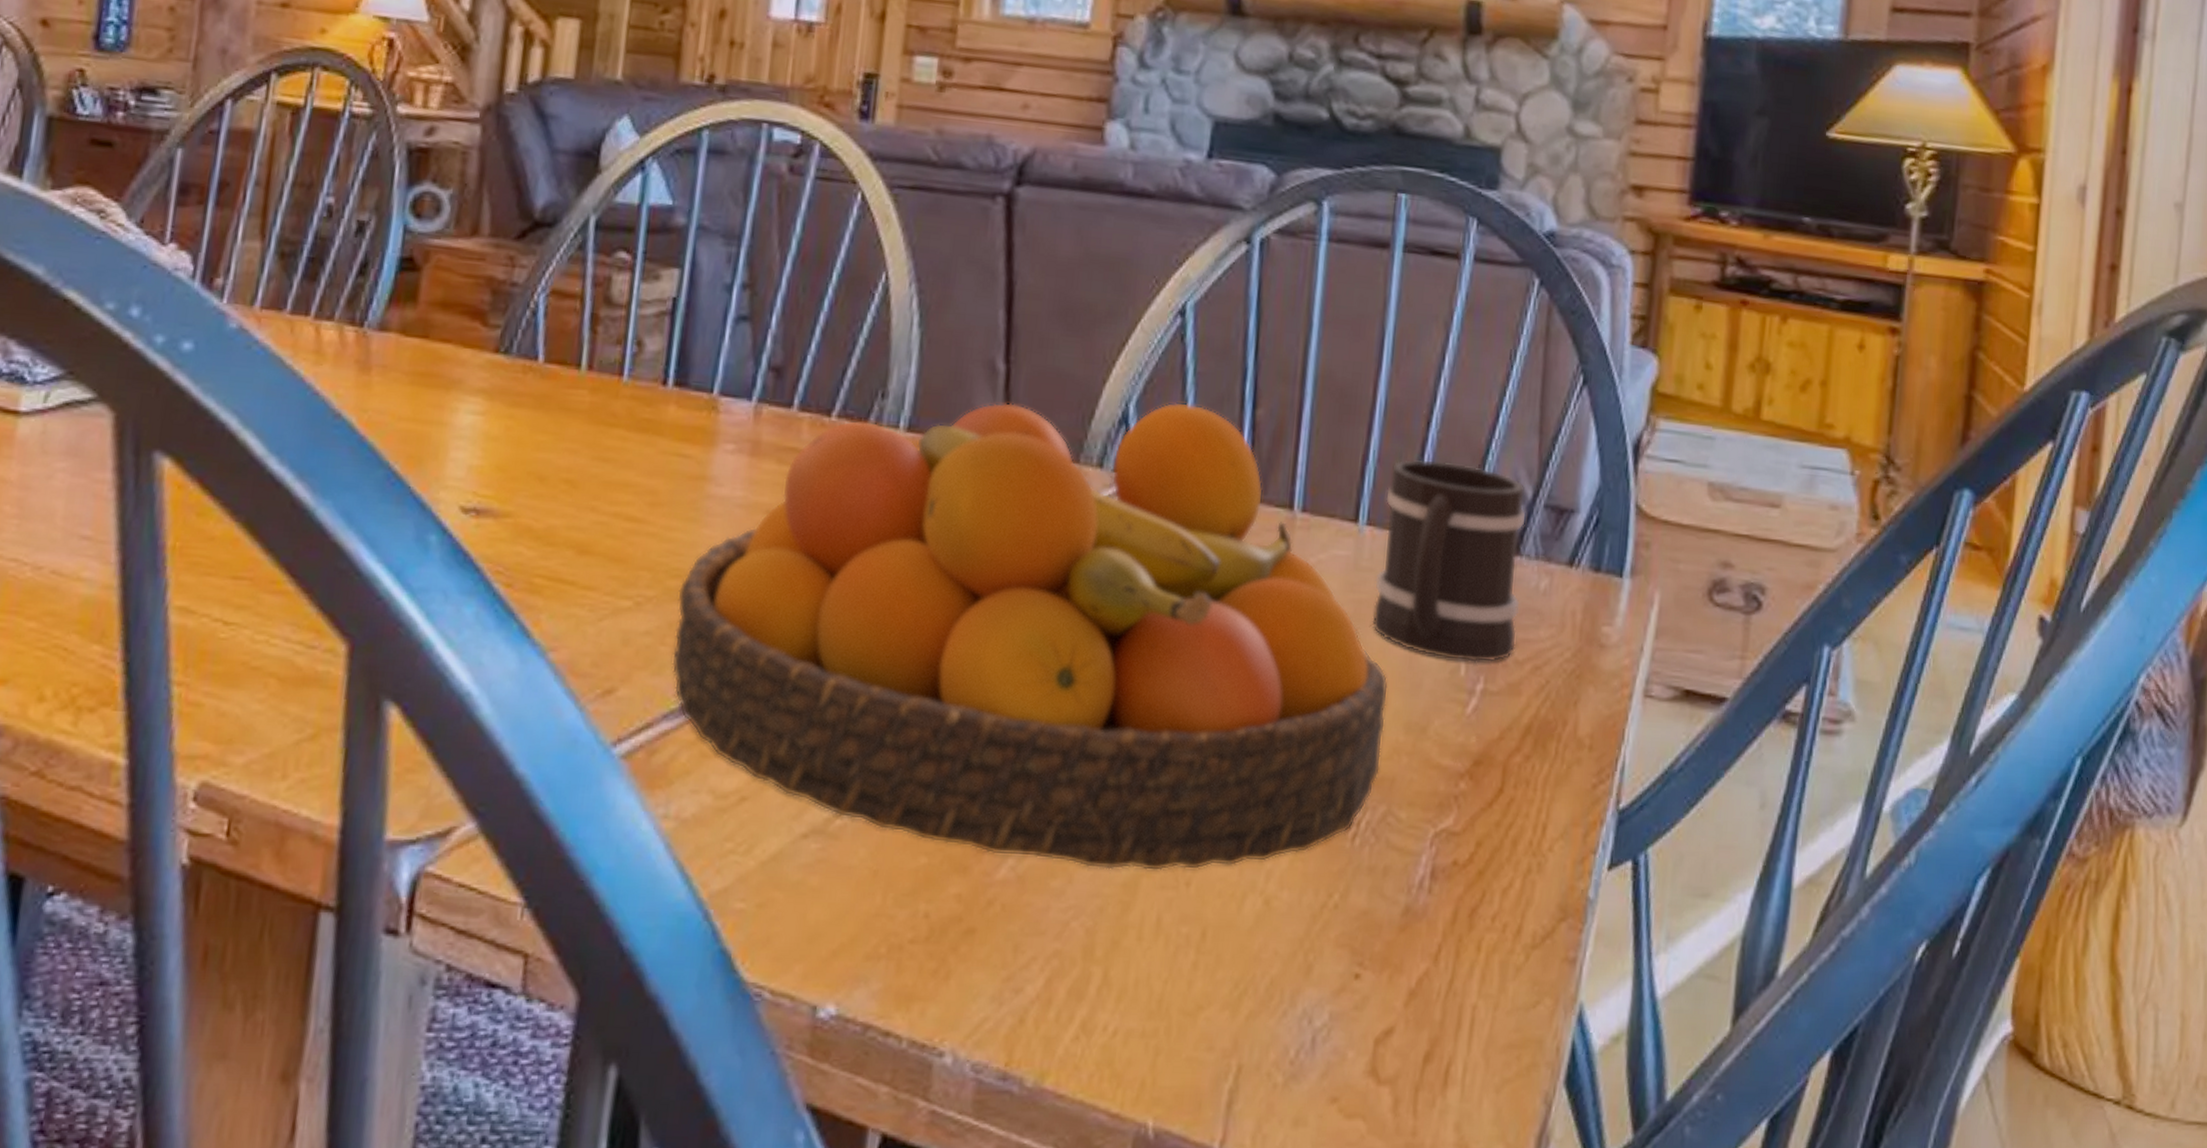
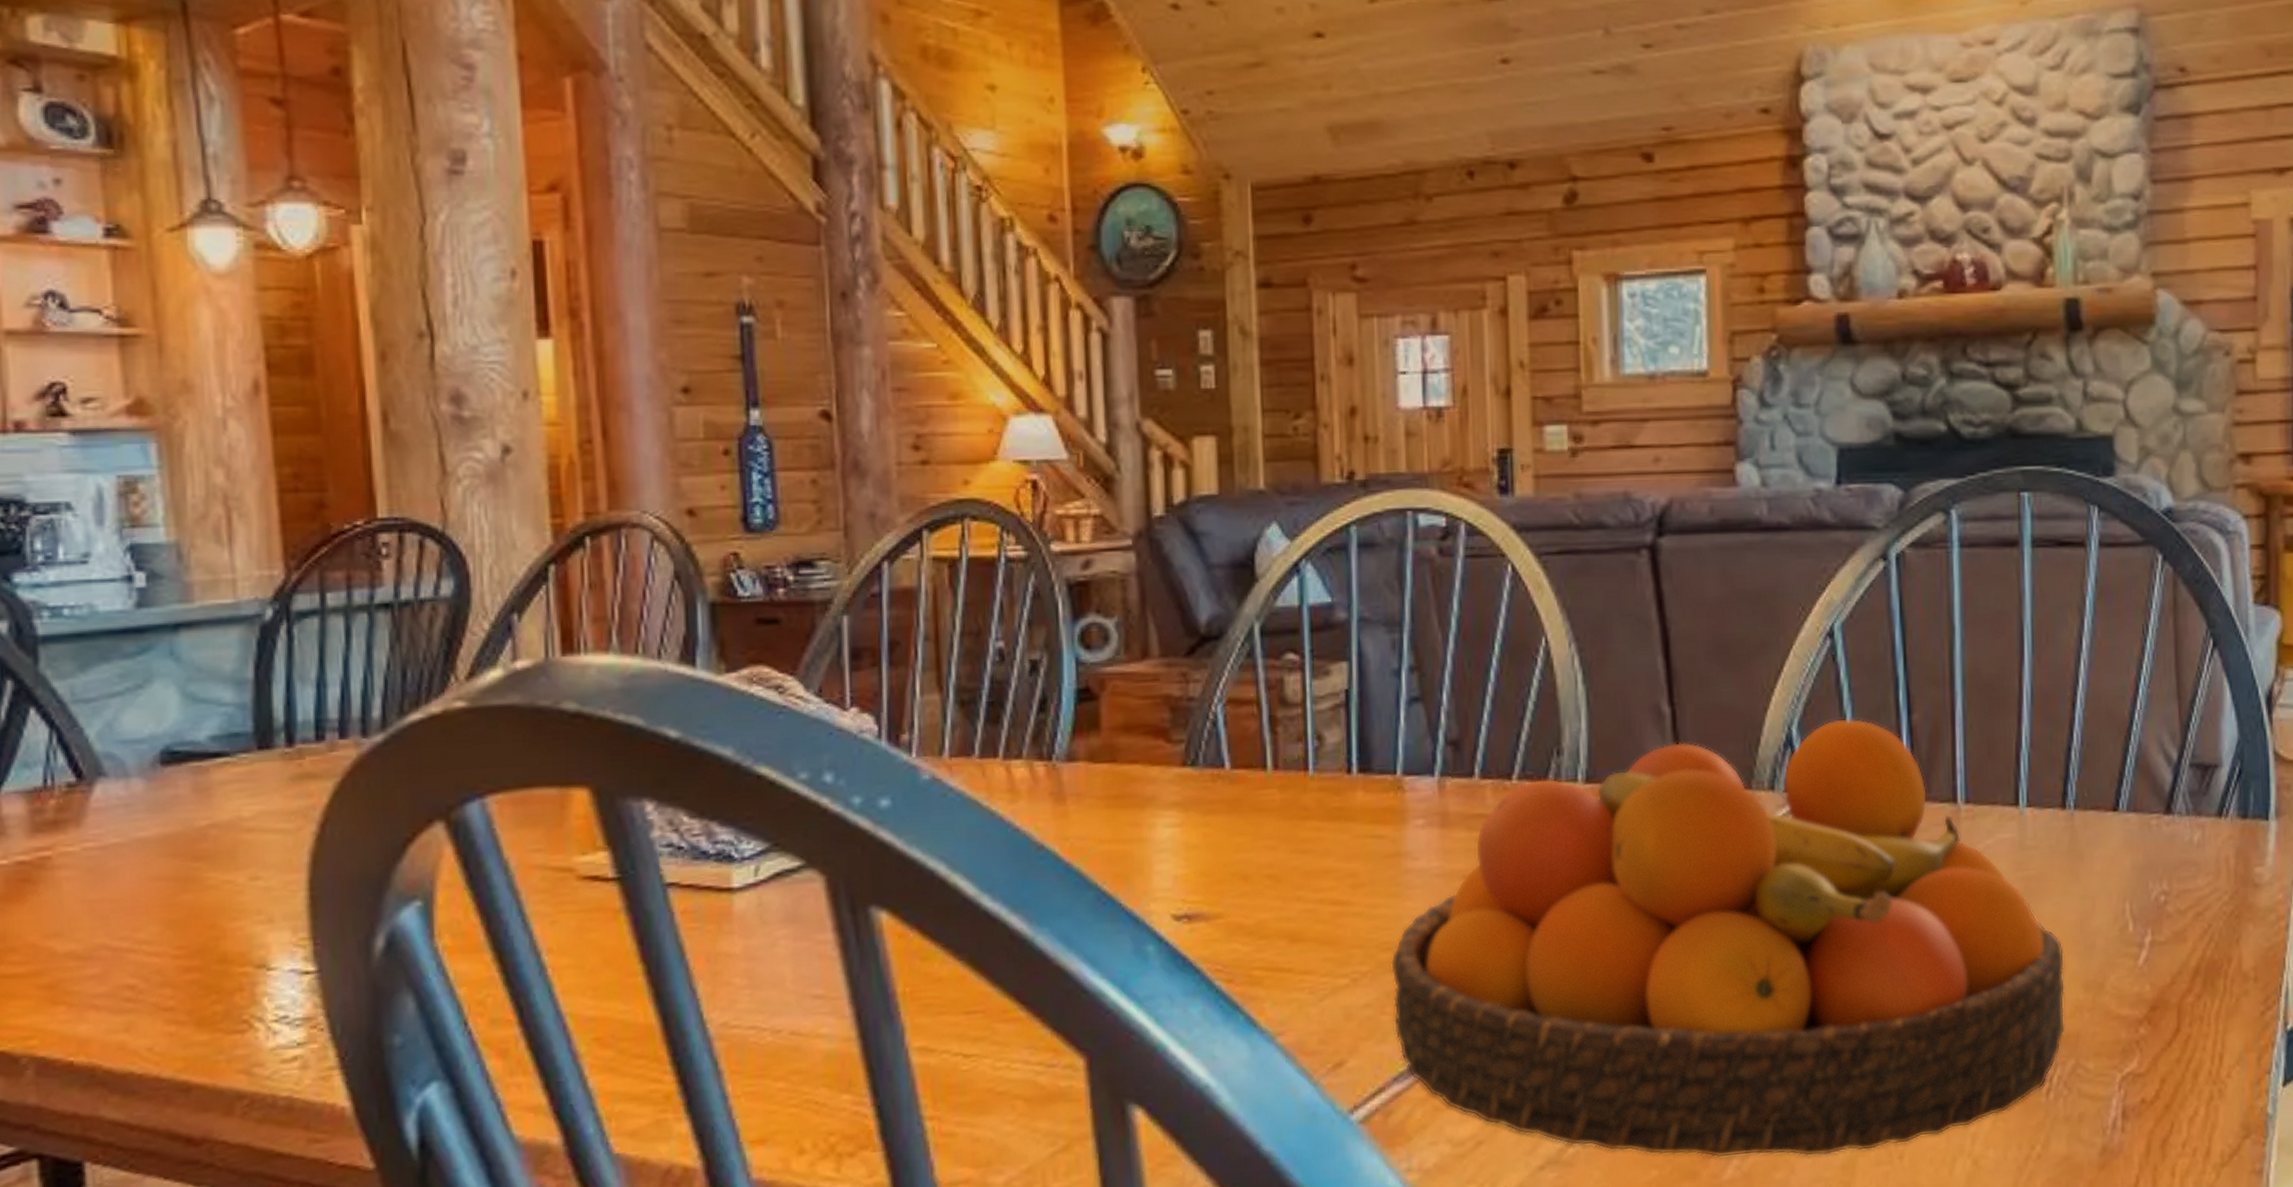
mug: present [1372,458,1526,663] -> none [2041,737,2177,919]

